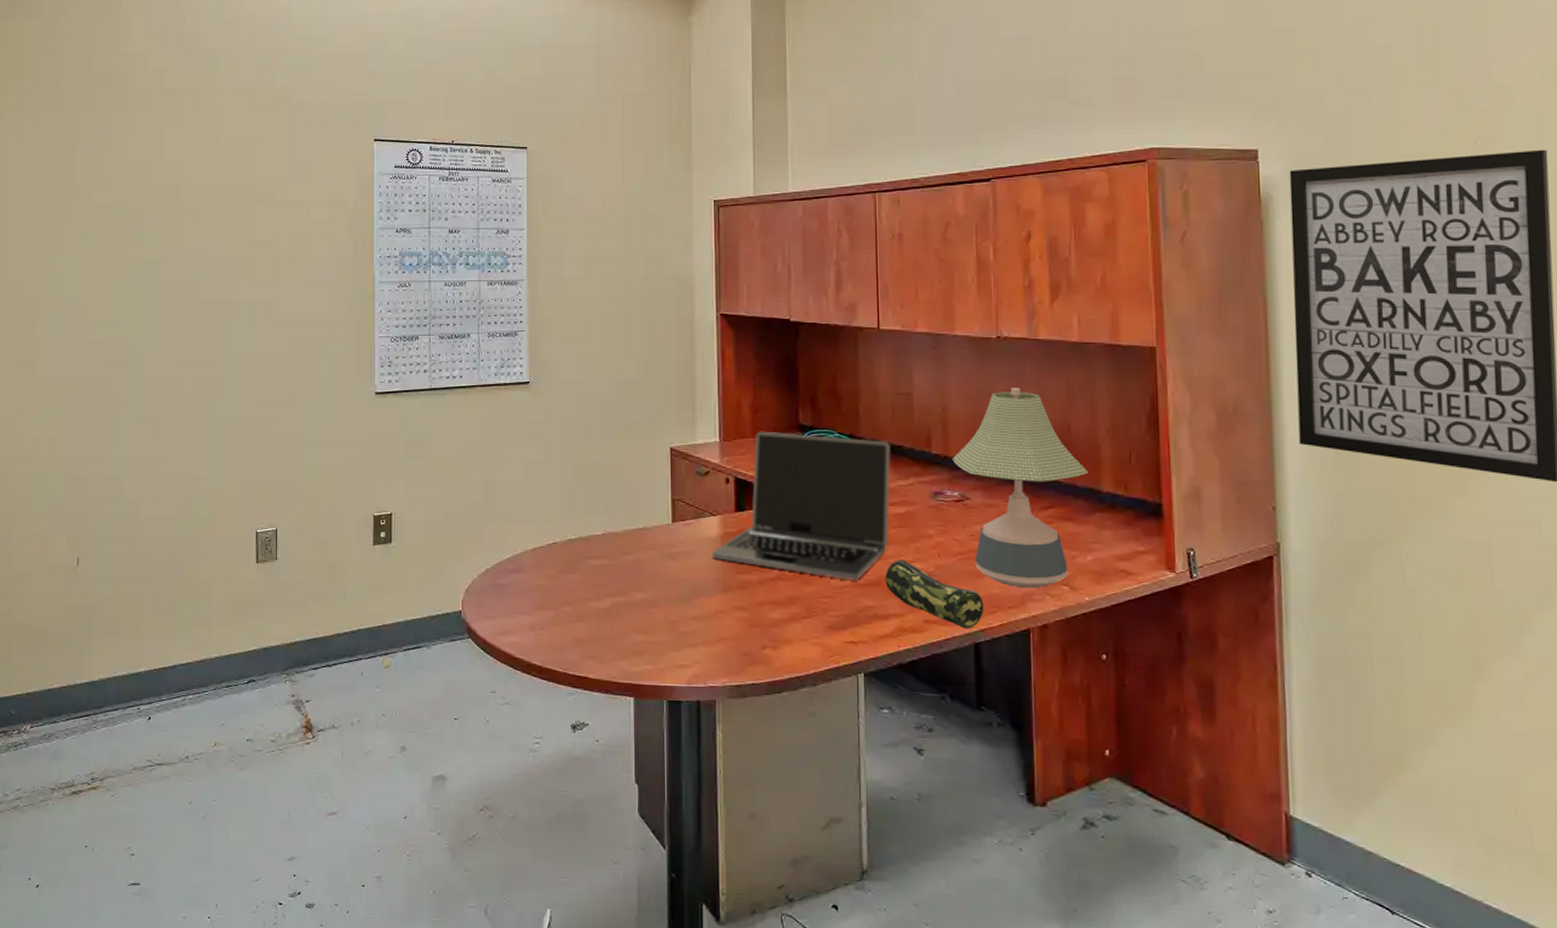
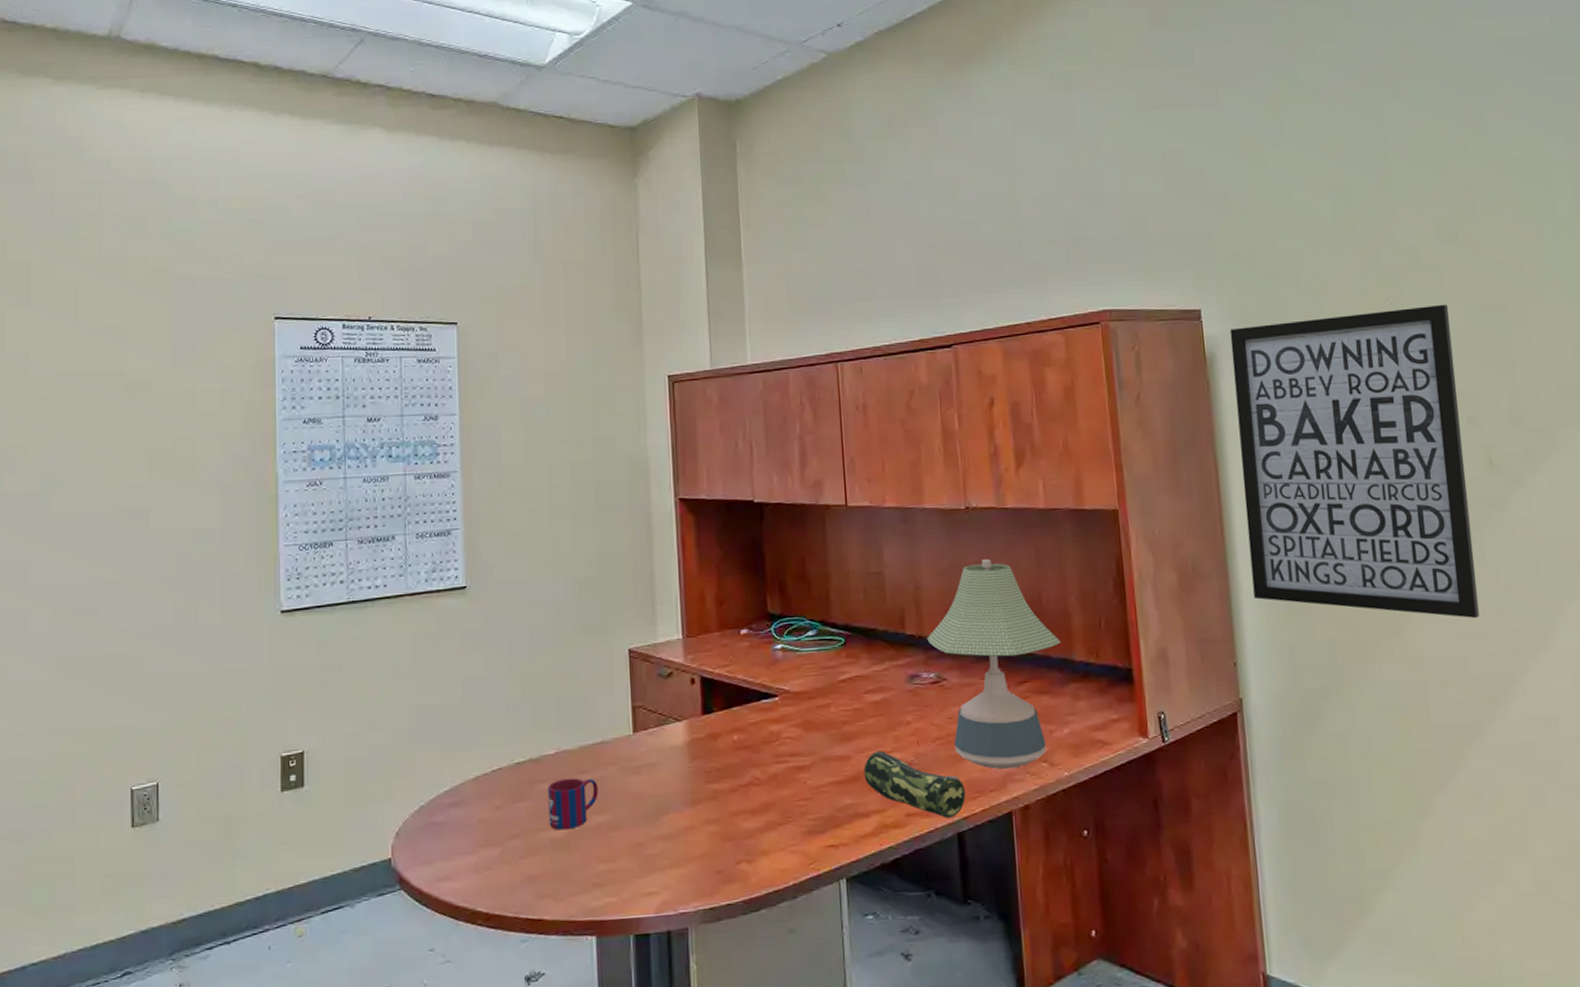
mug: none [595,557,639,602] -> present [548,778,598,830]
laptop: present [712,431,892,582] -> none [679,623,866,780]

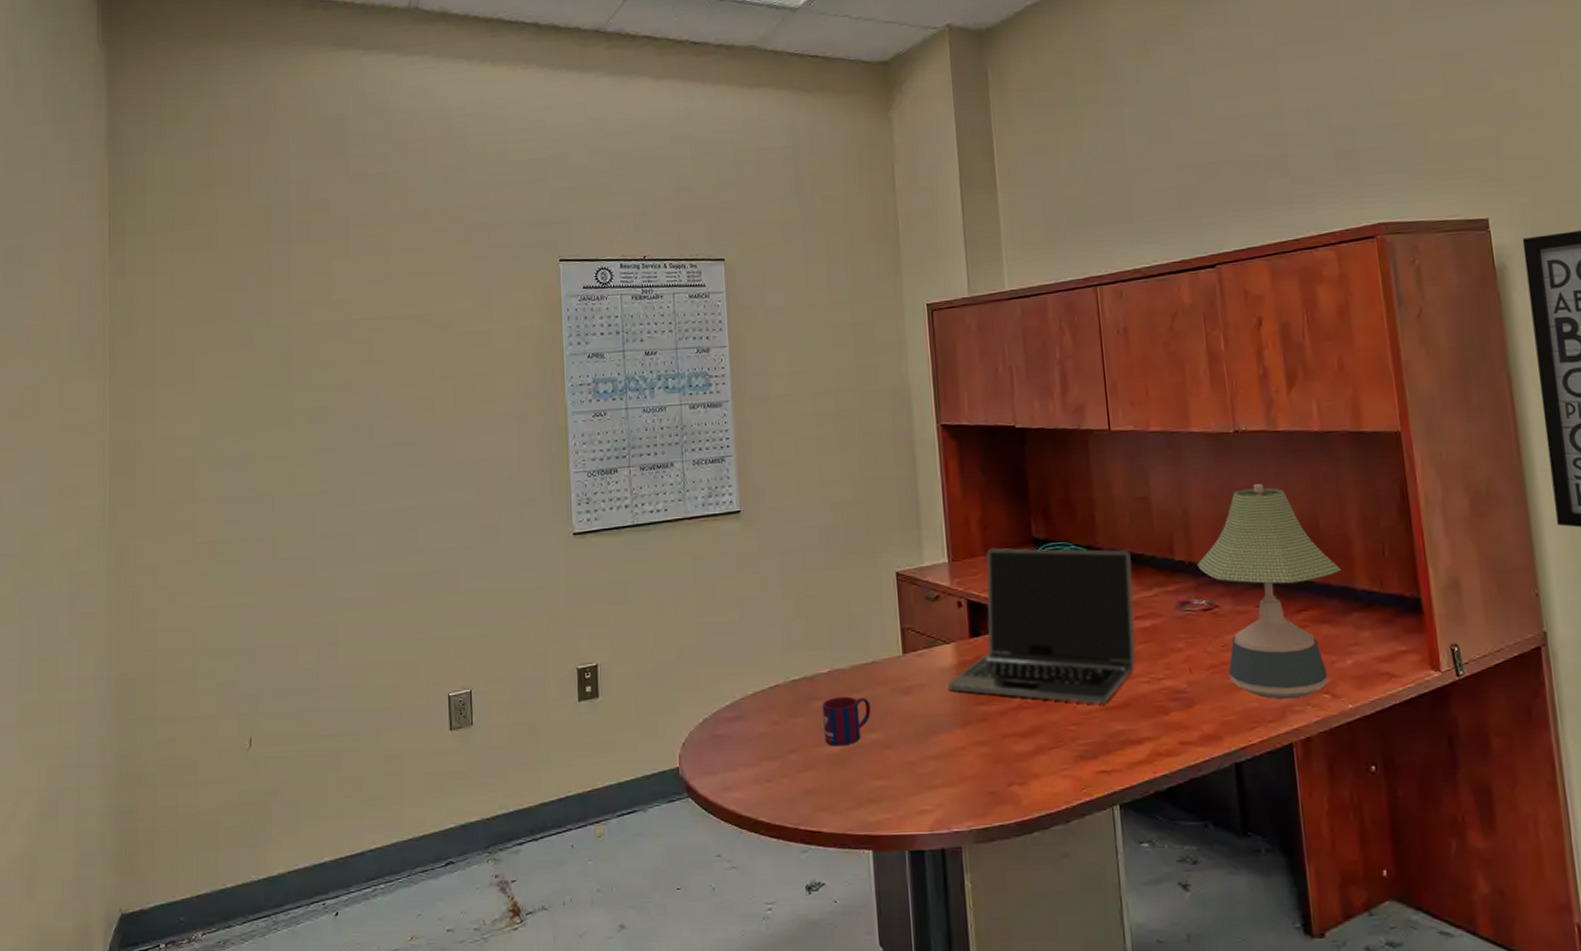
laptop: none [679,623,866,780] -> present [948,548,1136,705]
pencil case: present [863,750,966,818] -> none [1134,677,1243,748]

